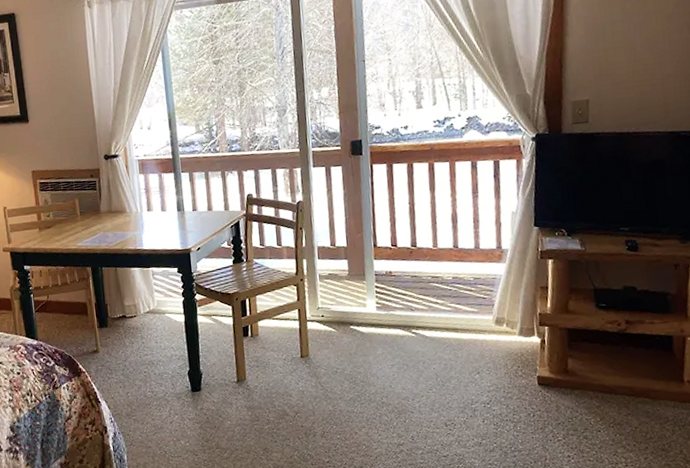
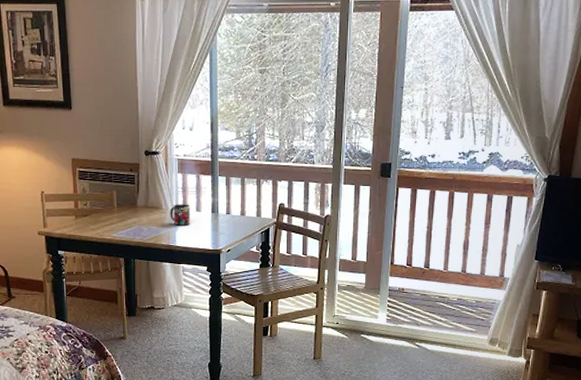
mug: none [134,204,156,228] -> present [170,204,190,226]

